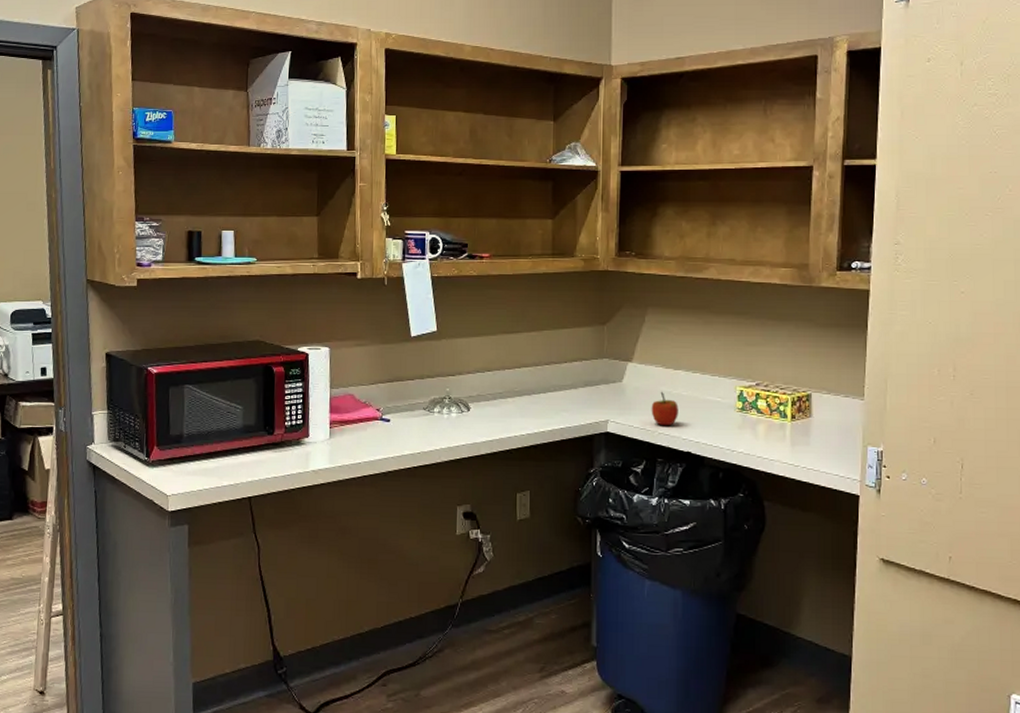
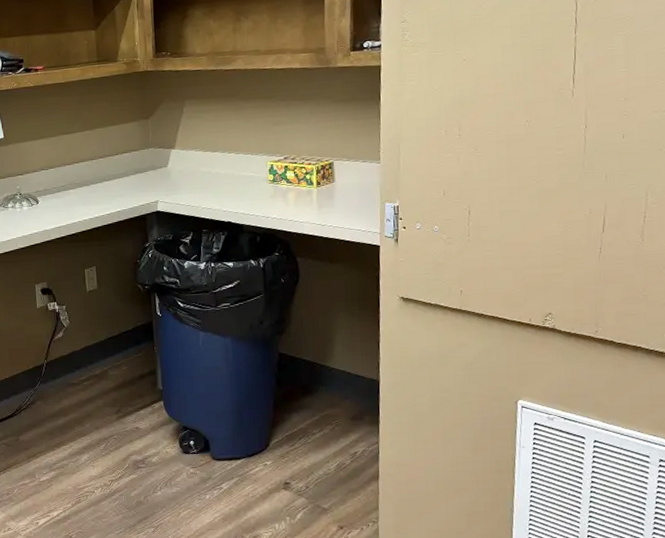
apple: present [651,391,678,426] -> none [194,171,218,202]

